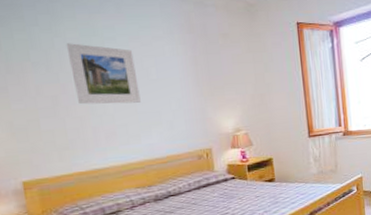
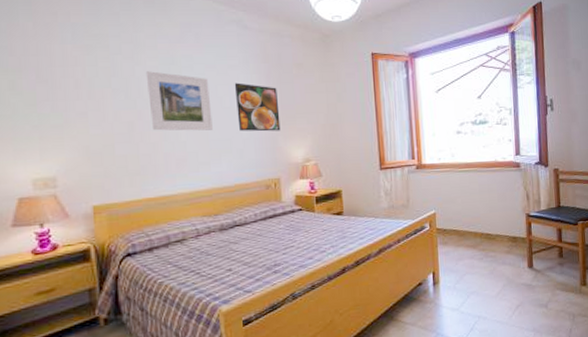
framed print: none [160,54,210,103] -> present [234,82,281,132]

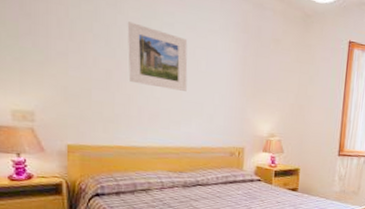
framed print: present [234,82,281,132] -> none [211,48,253,103]

